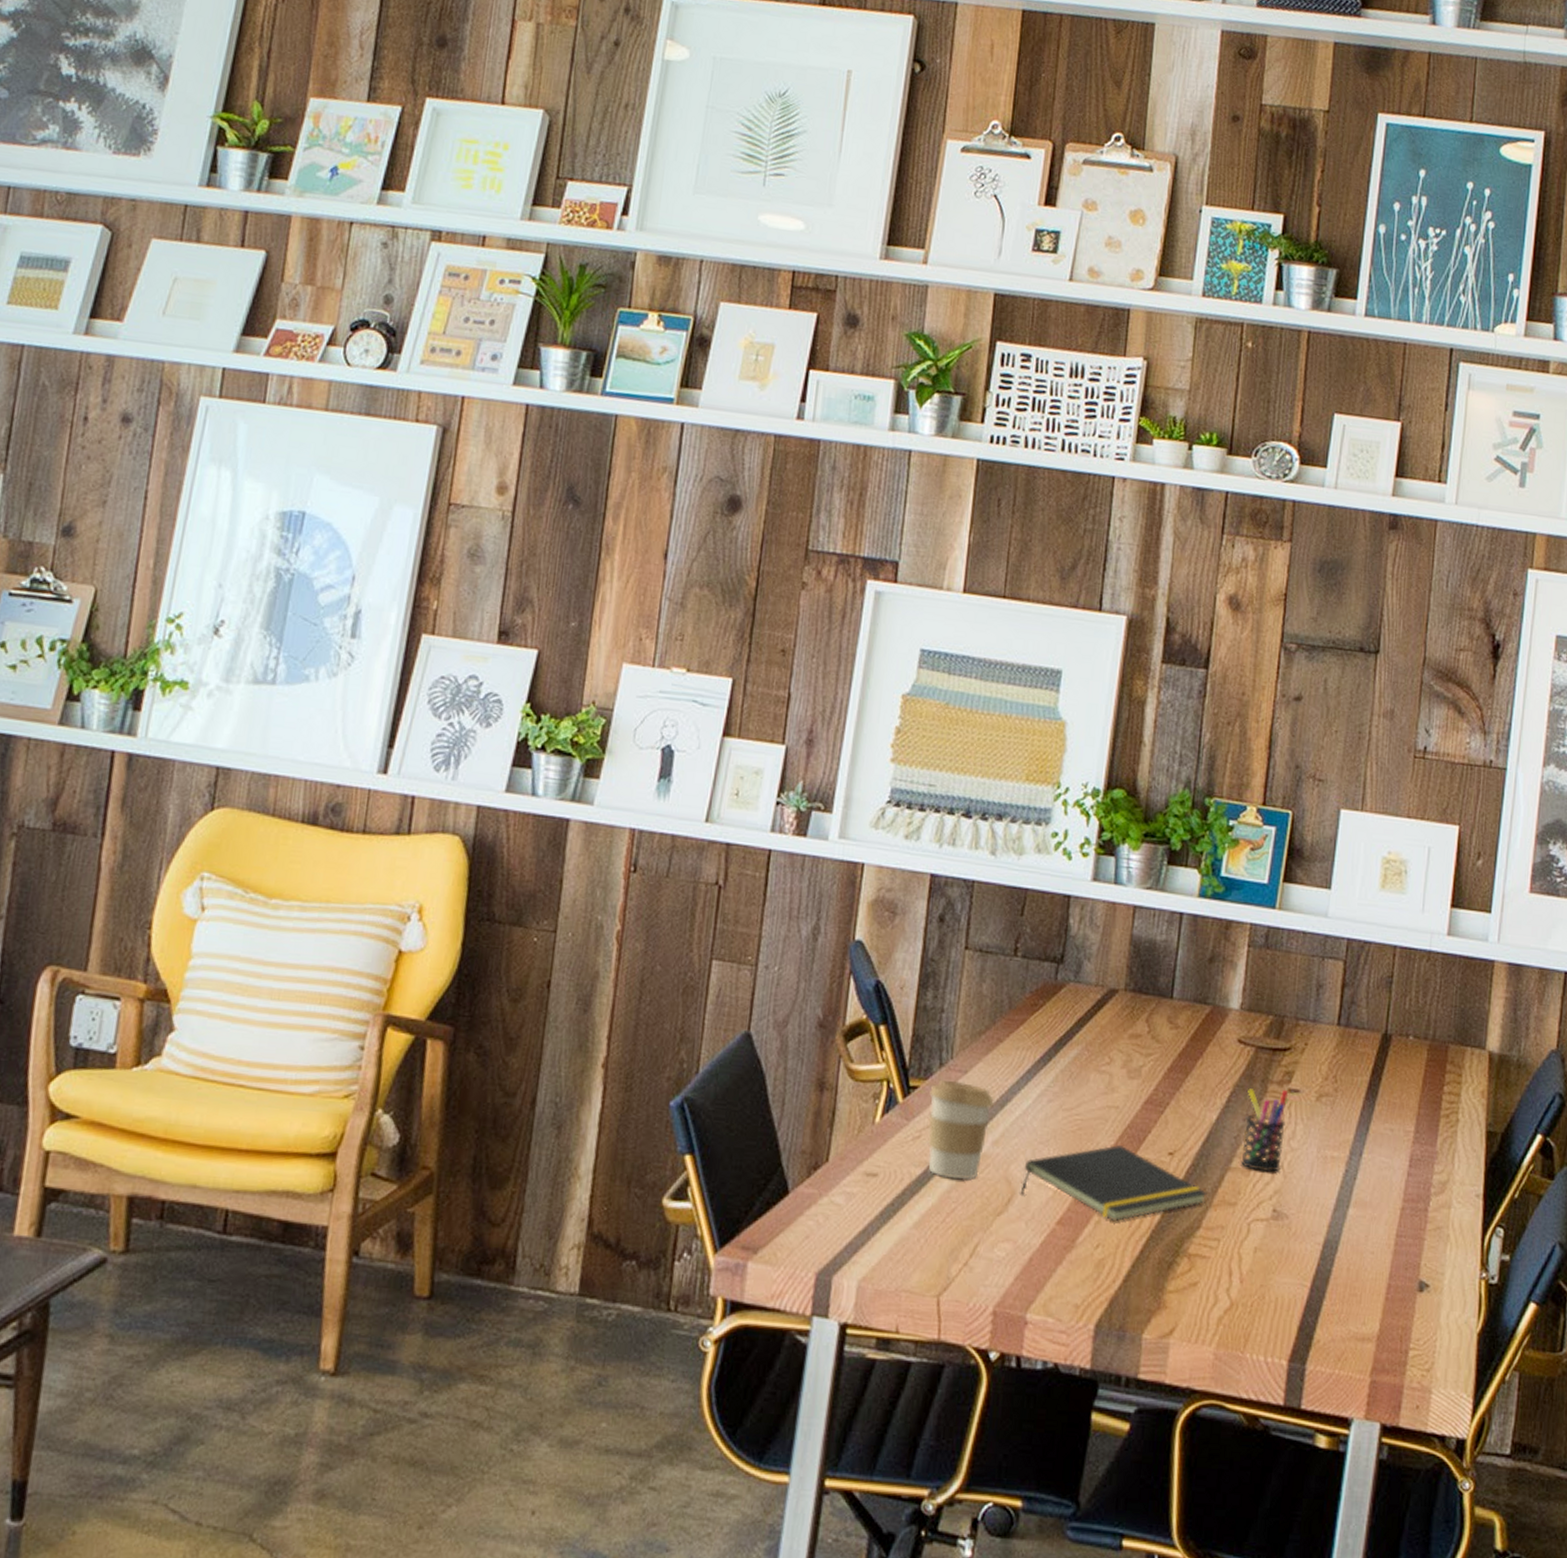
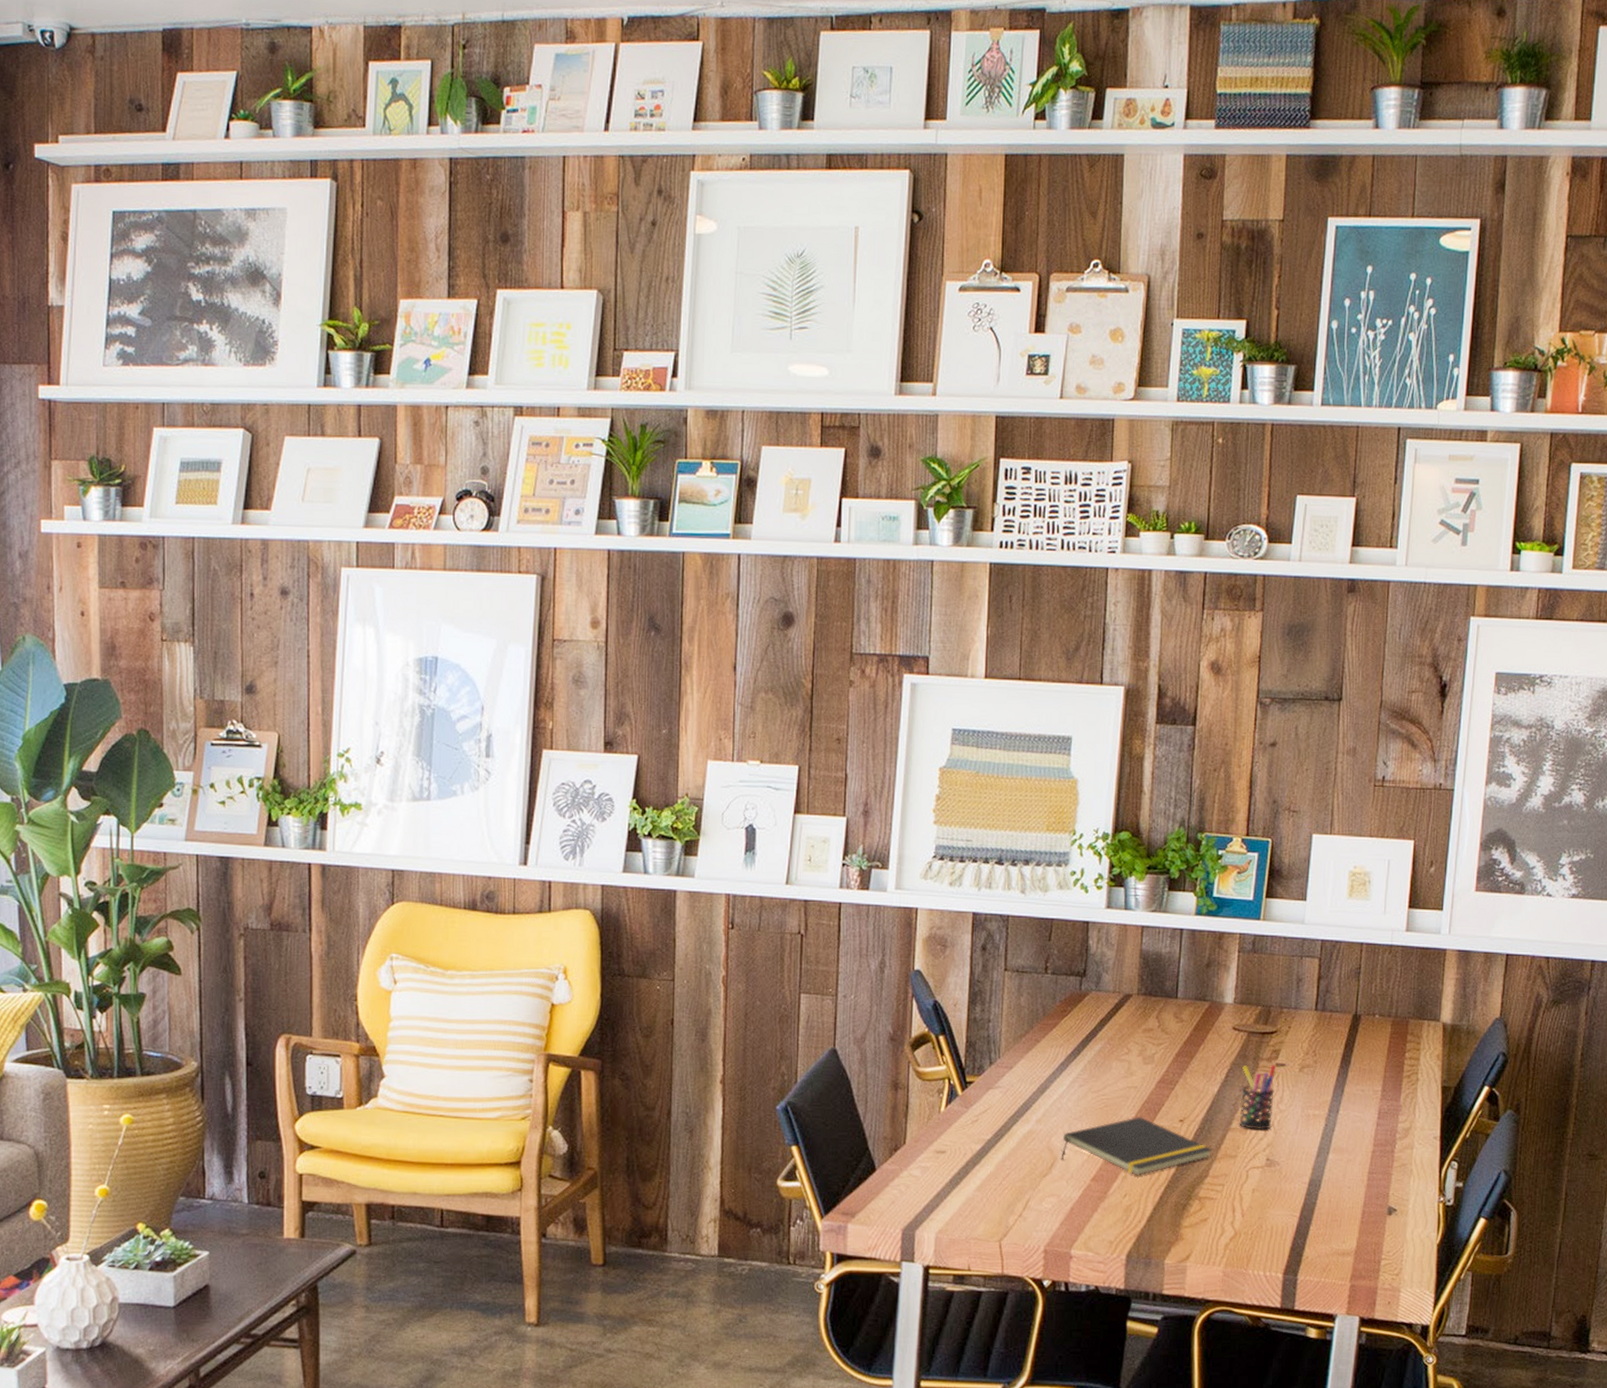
coffee cup: present [928,1079,995,1180] -> none [983,1075,1036,1151]

